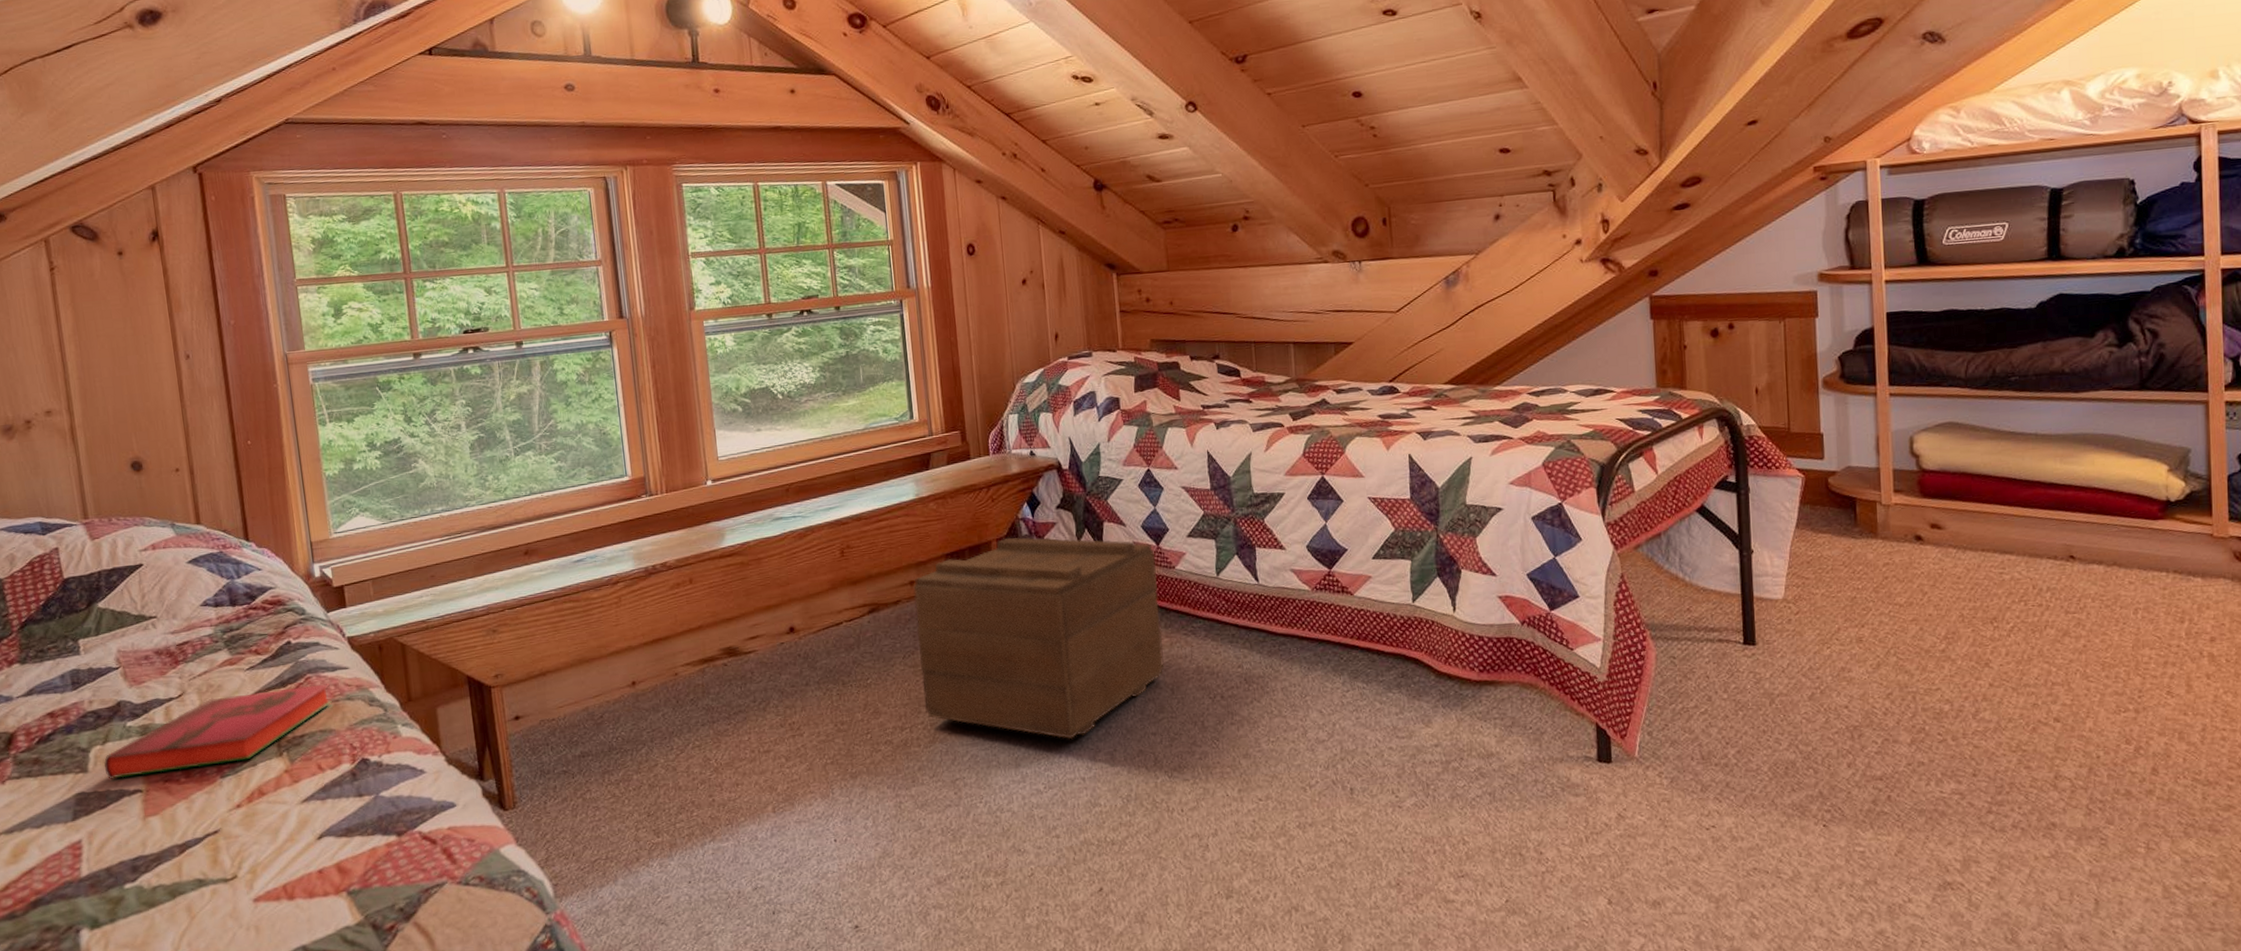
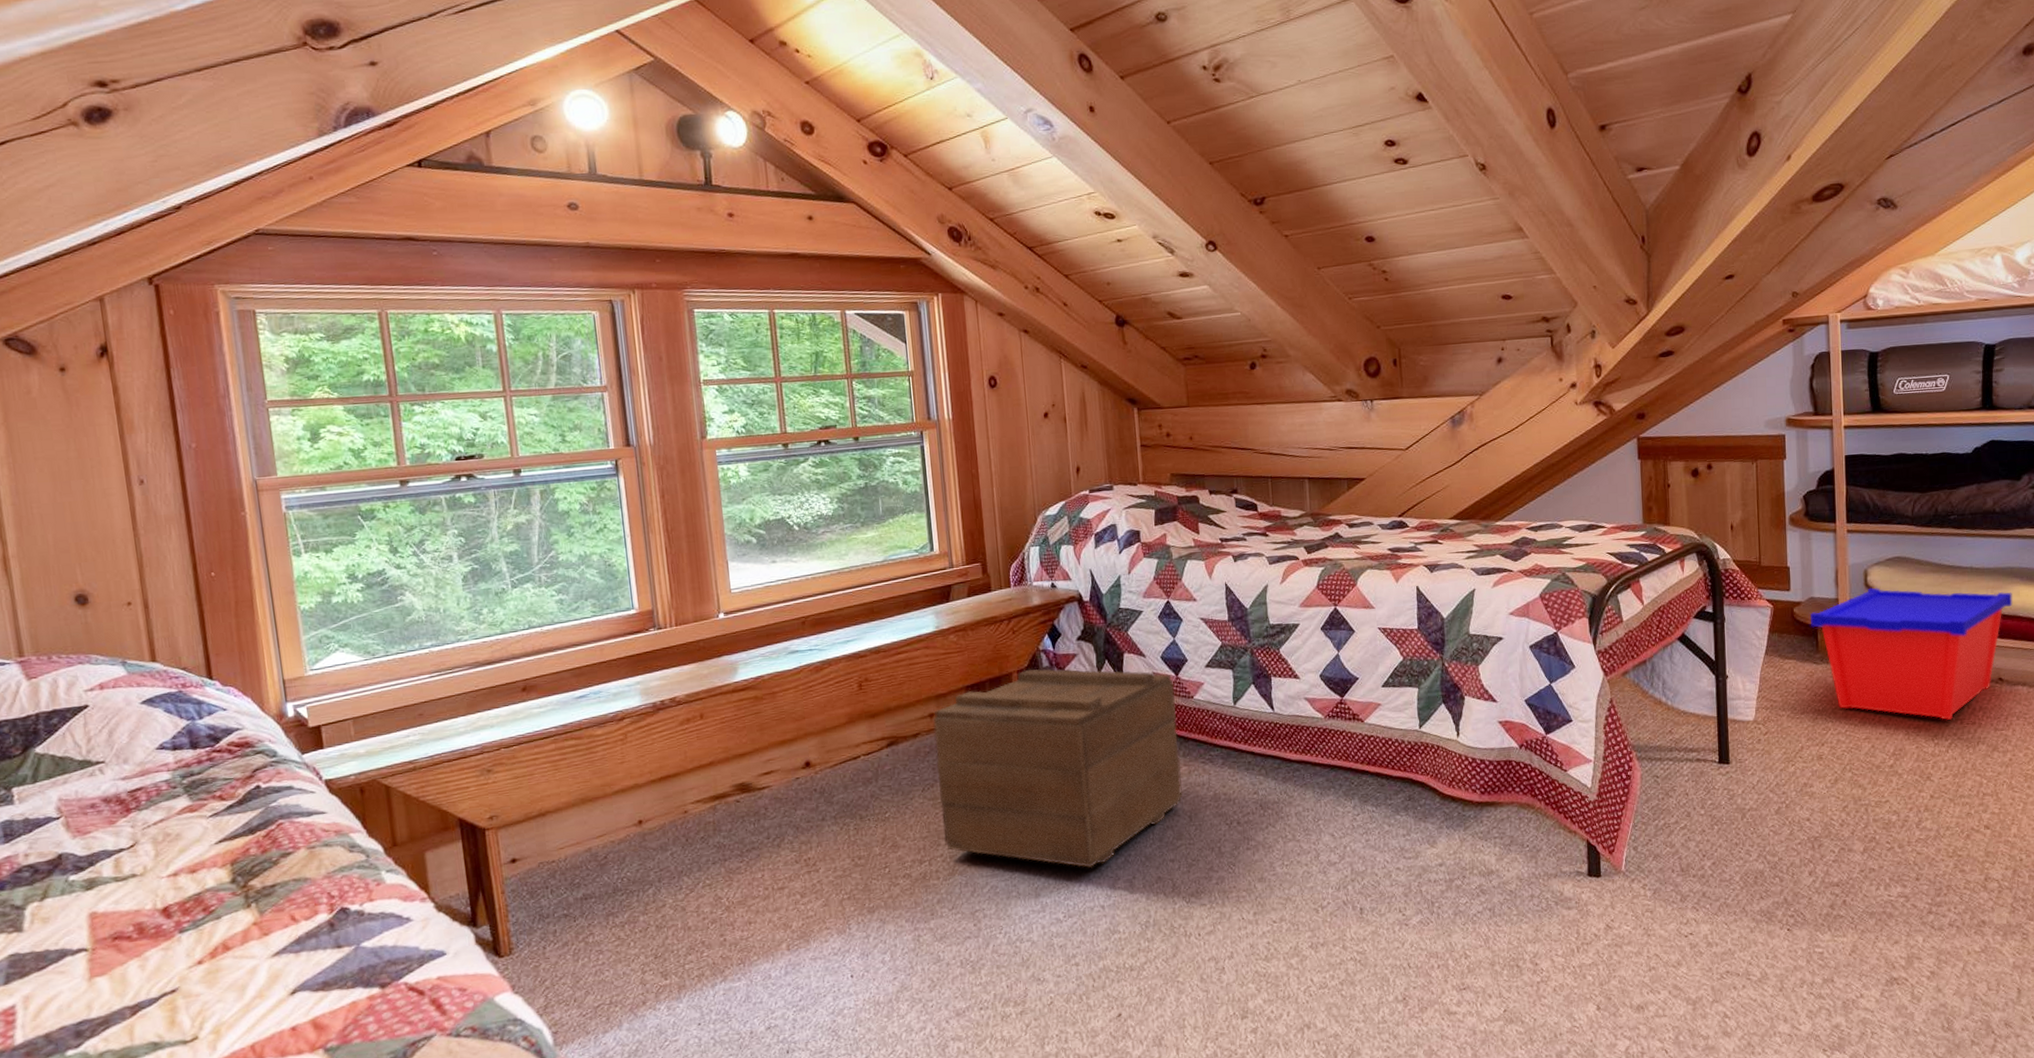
hardback book: present [103,684,332,780] -> none [41,829,307,939]
storage bin: none [1848,455,2086,601] -> present [1811,587,2013,720]

